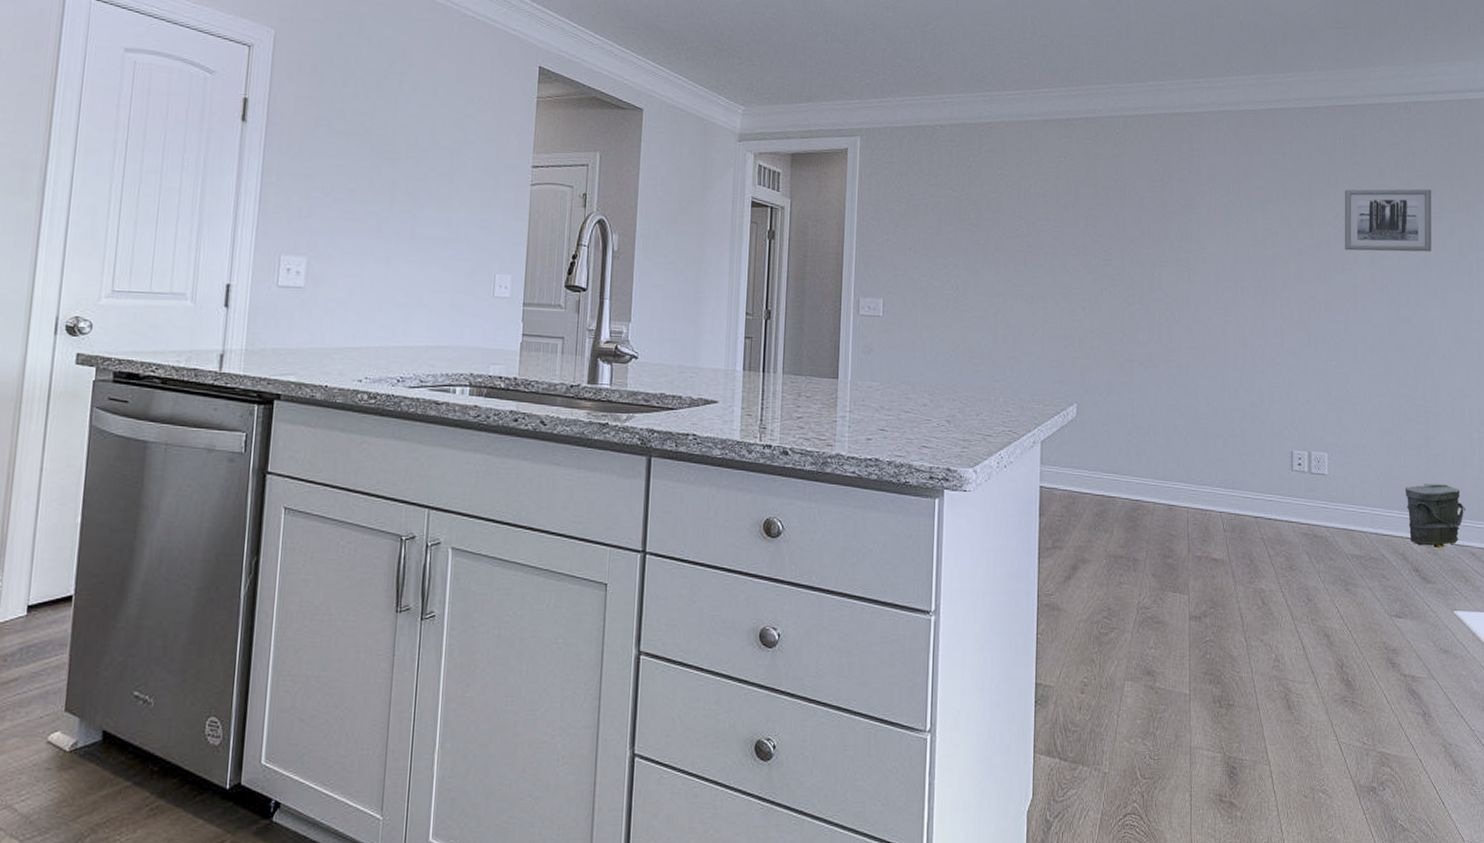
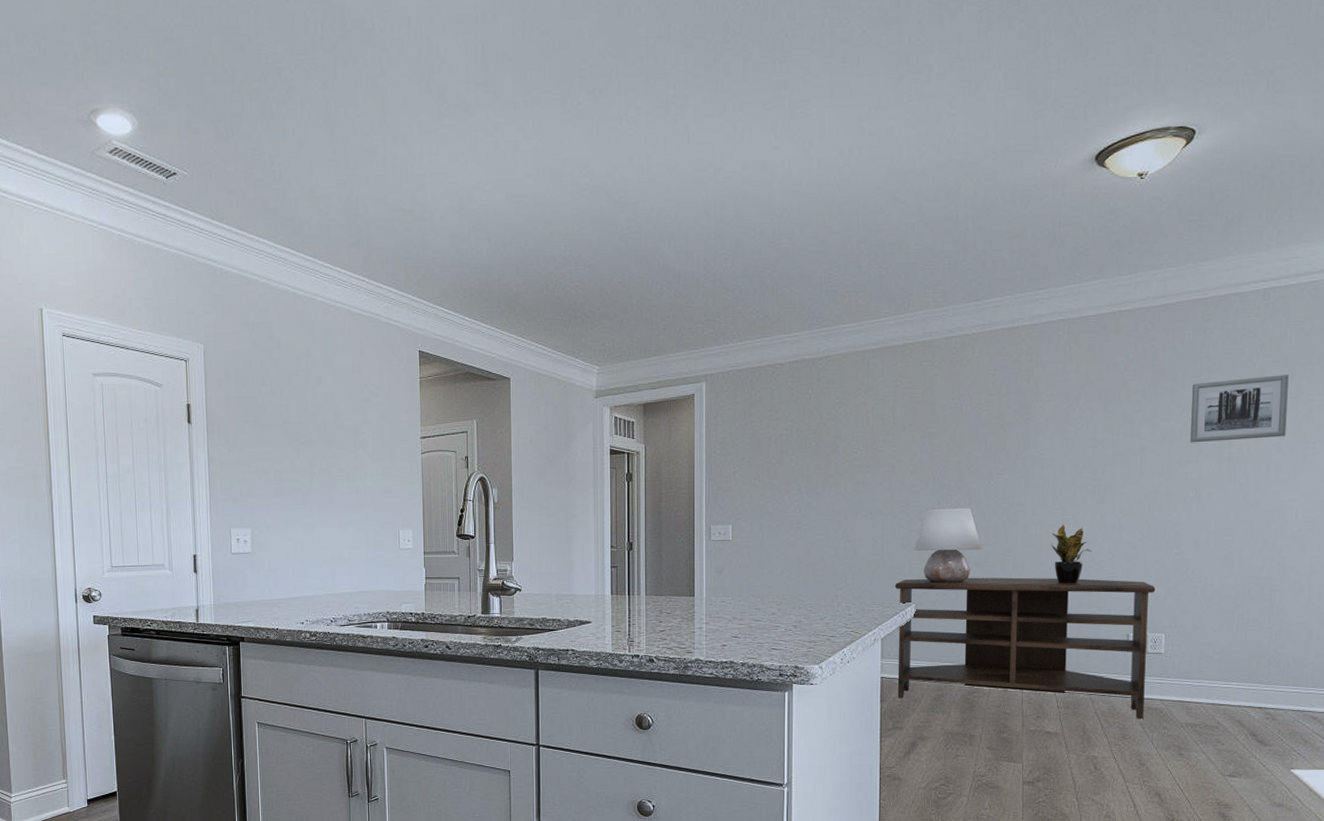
tv stand: none [1055,375,1317,548] -> present [894,577,1156,719]
table lamp: none [1076,298,1146,383] -> present [914,508,982,583]
potted plant: none [1214,326,1254,392] -> present [1051,524,1091,584]
bag: present [1405,483,1465,548] -> none [1244,655,1308,714]

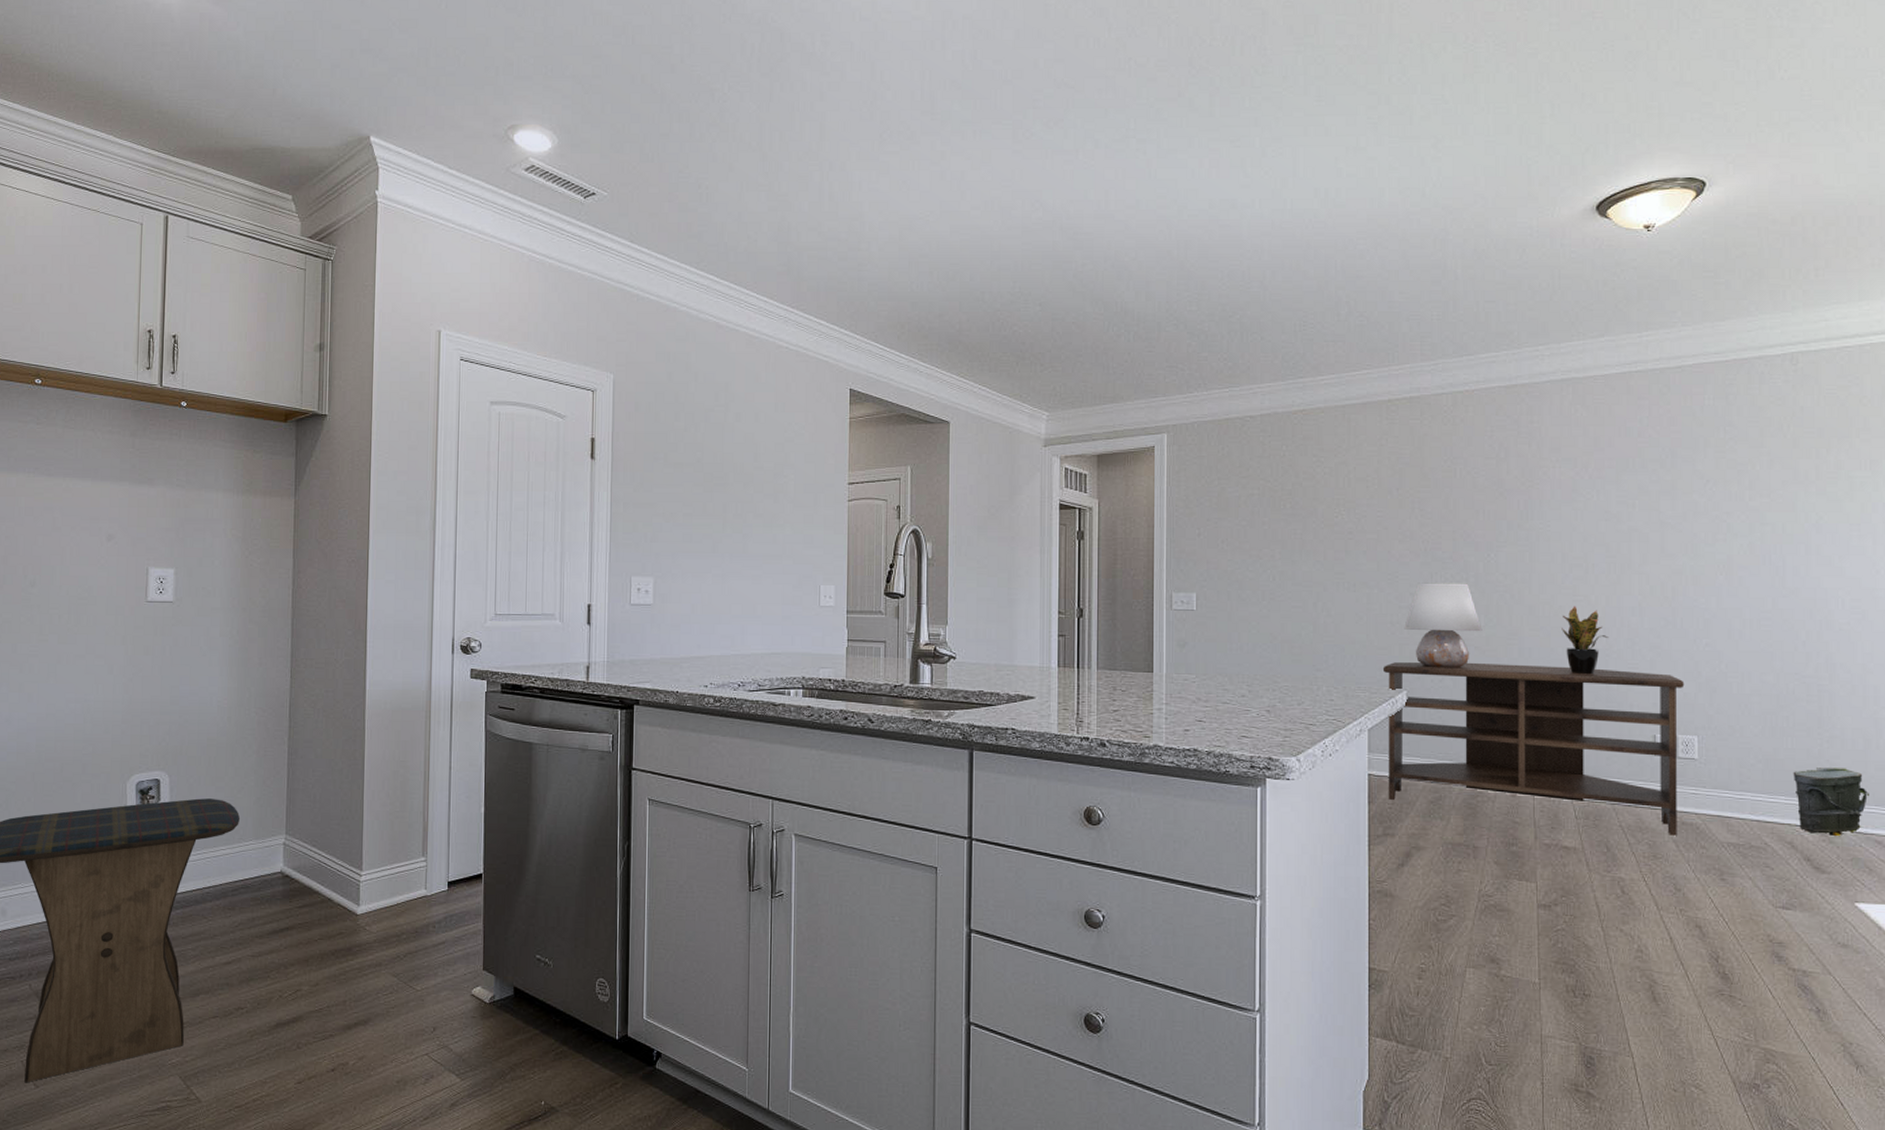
wall art: present [1190,375,1289,443] -> none [1716,447,1825,520]
bag: none [1244,655,1308,714] -> present [1793,766,1869,836]

